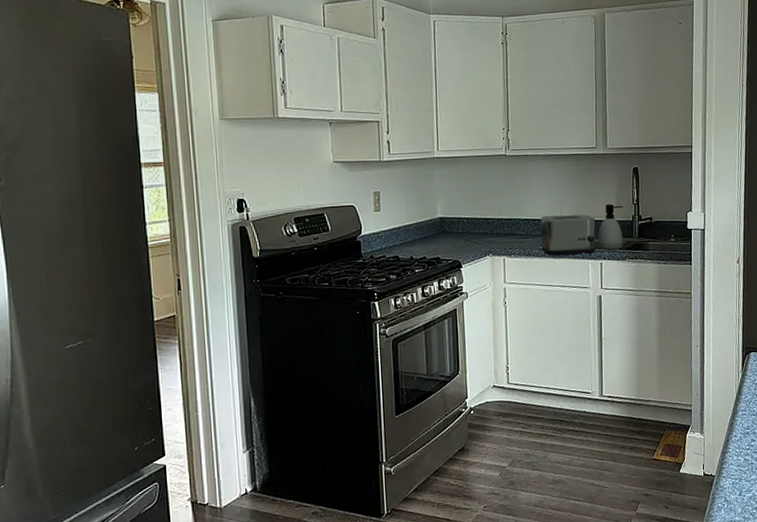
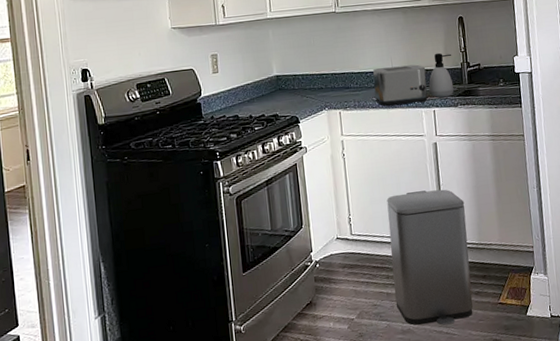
pedal bin: none [546,343,627,478] -> present [386,189,473,326]

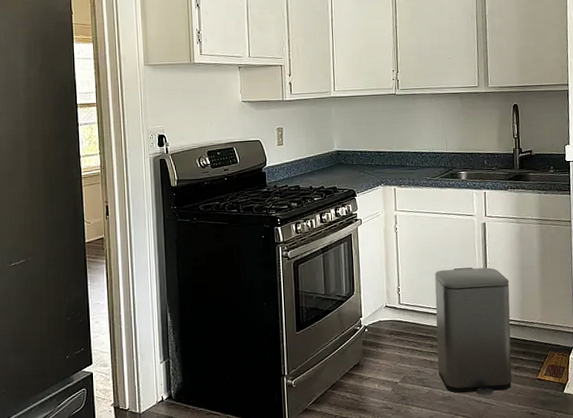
toaster: present [373,64,428,106] -> none [428,147,481,185]
soap dispenser: present [428,52,454,98] -> none [481,138,505,181]

